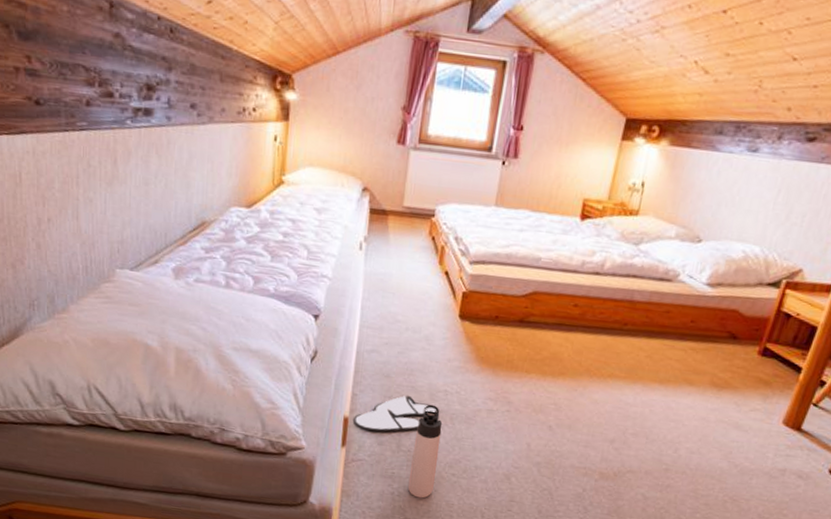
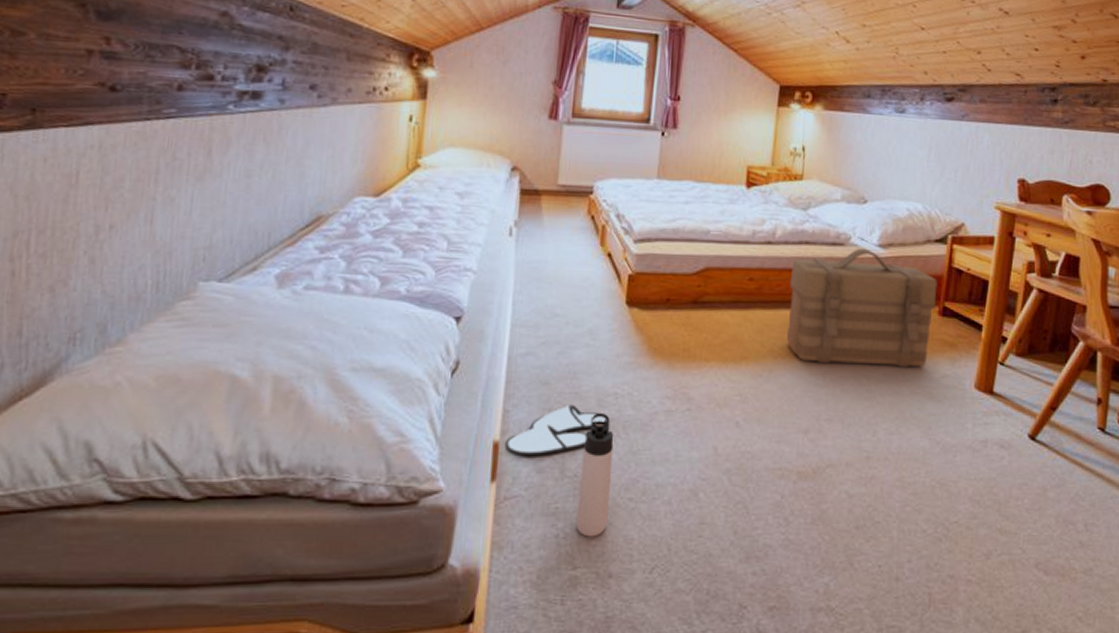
suitcase: none [603,285,763,399] -> present [787,248,938,367]

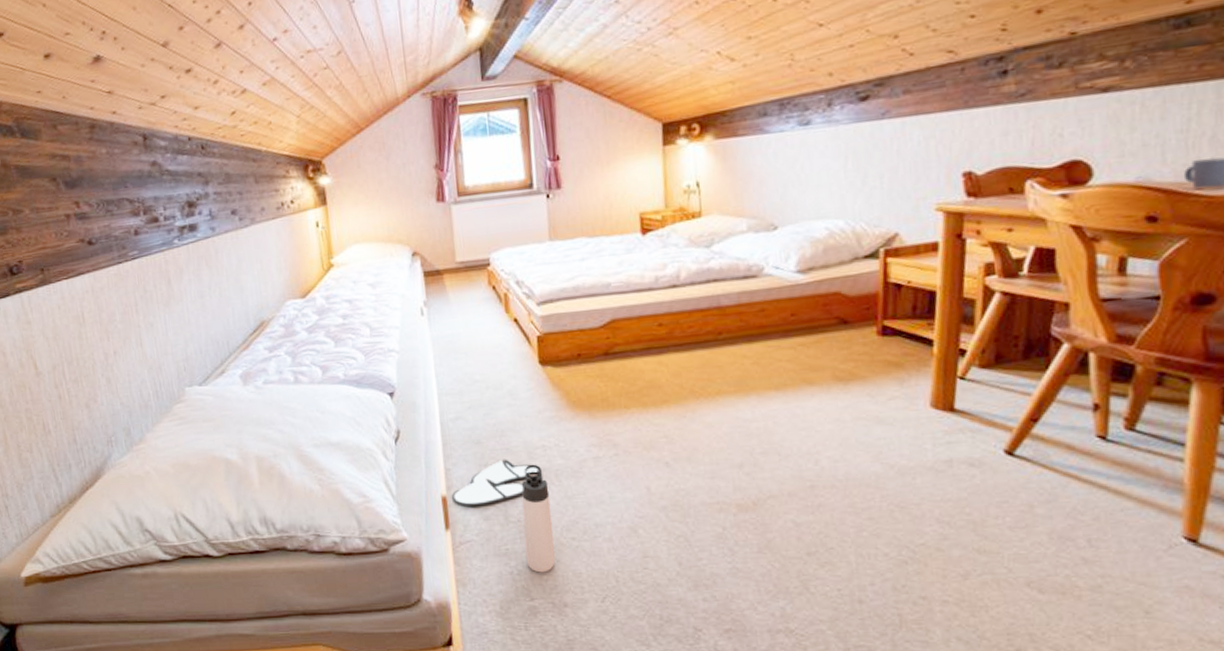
suitcase: present [787,248,938,367] -> none [701,276,873,399]

